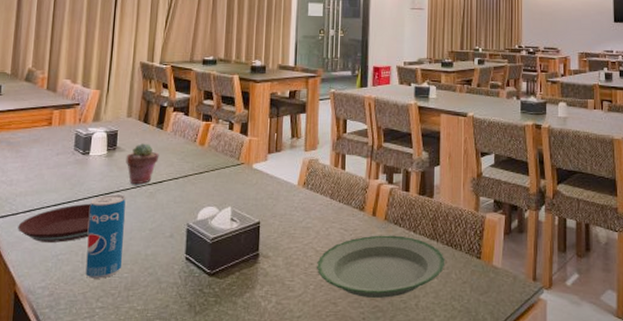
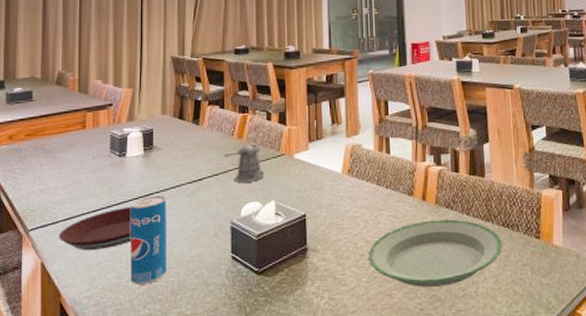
potted succulent: present [126,143,160,184] -> none [163,140,197,183]
pepper shaker: none [185,151,224,188] -> present [224,143,265,183]

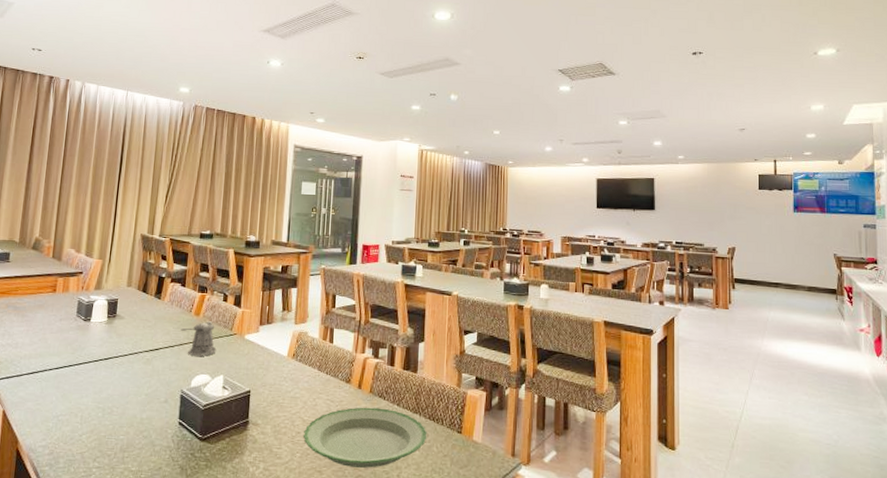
plate: present [59,206,132,250] -> none [21,367,92,404]
beverage can: present [130,195,168,285] -> none [84,360,124,440]

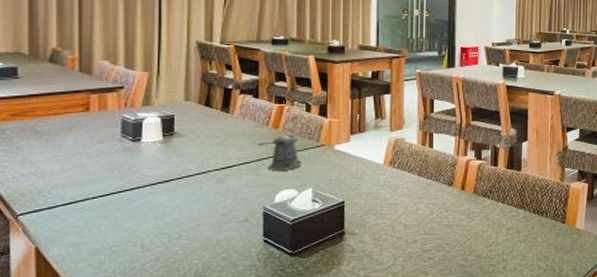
plate: present [303,407,427,468] -> none [406,206,532,265]

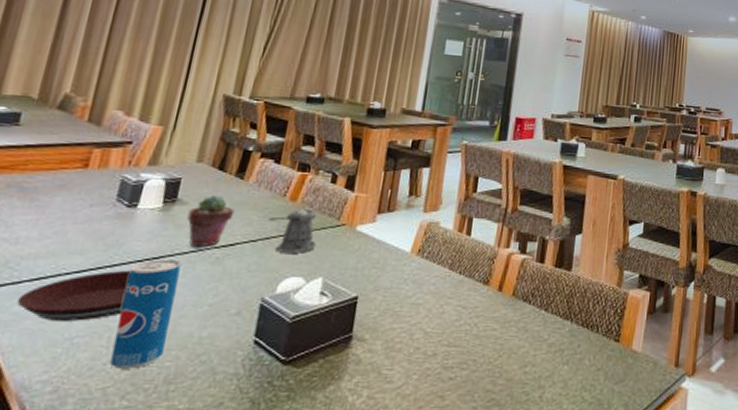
plate: none [57,192,149,235] -> present [17,270,132,321]
beverage can: none [147,182,191,268] -> present [109,259,182,369]
potted succulent: none [187,128,227,170] -> present [187,195,235,247]

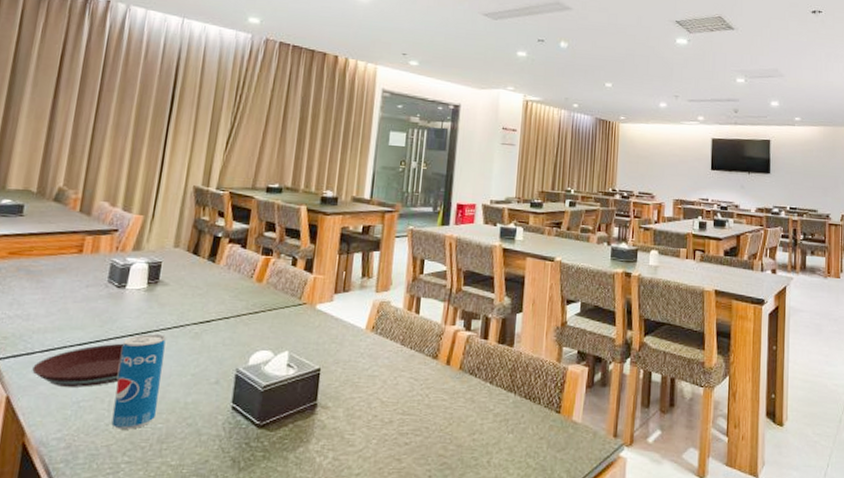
potted succulent: present [187,195,235,247] -> none [169,277,209,323]
pepper shaker: present [268,208,317,253] -> none [238,288,282,329]

